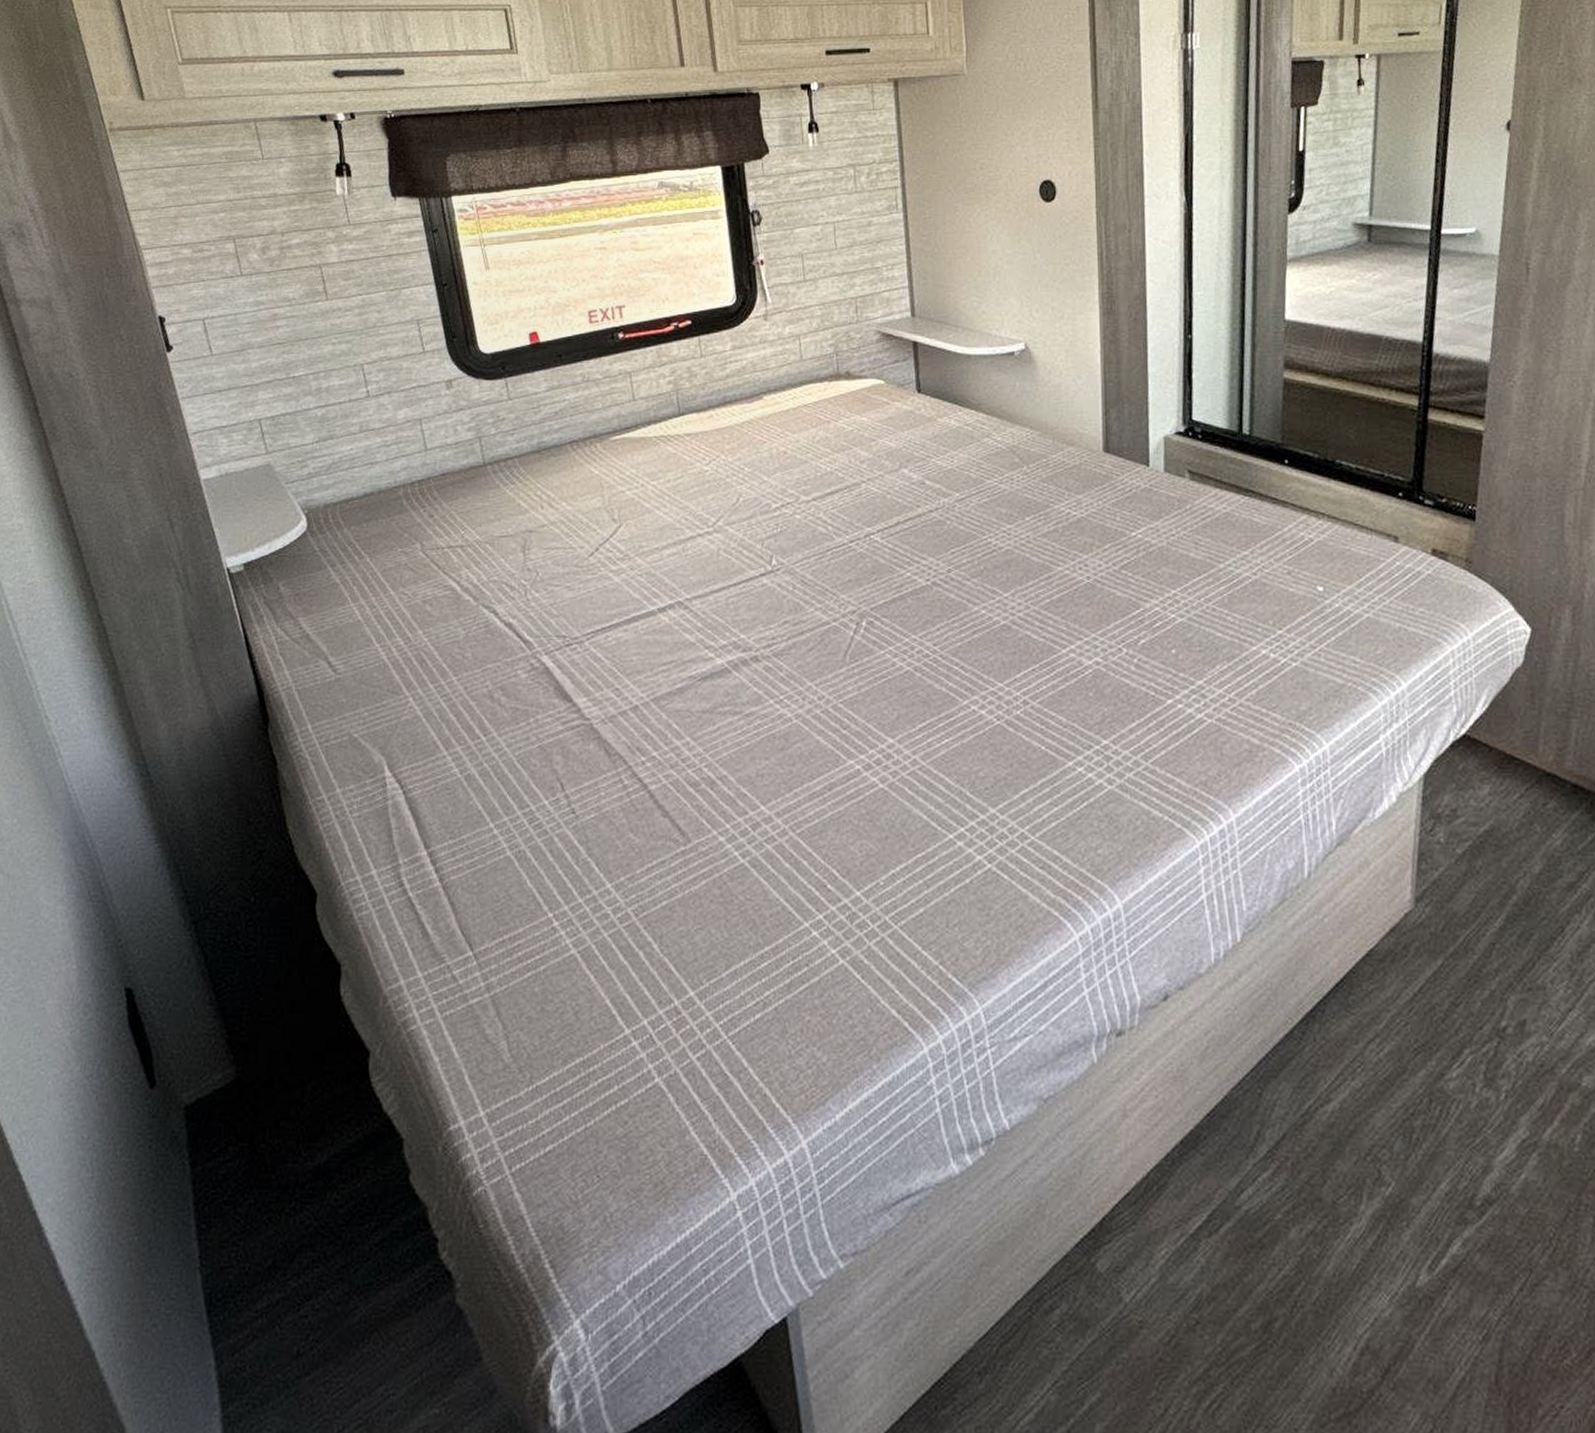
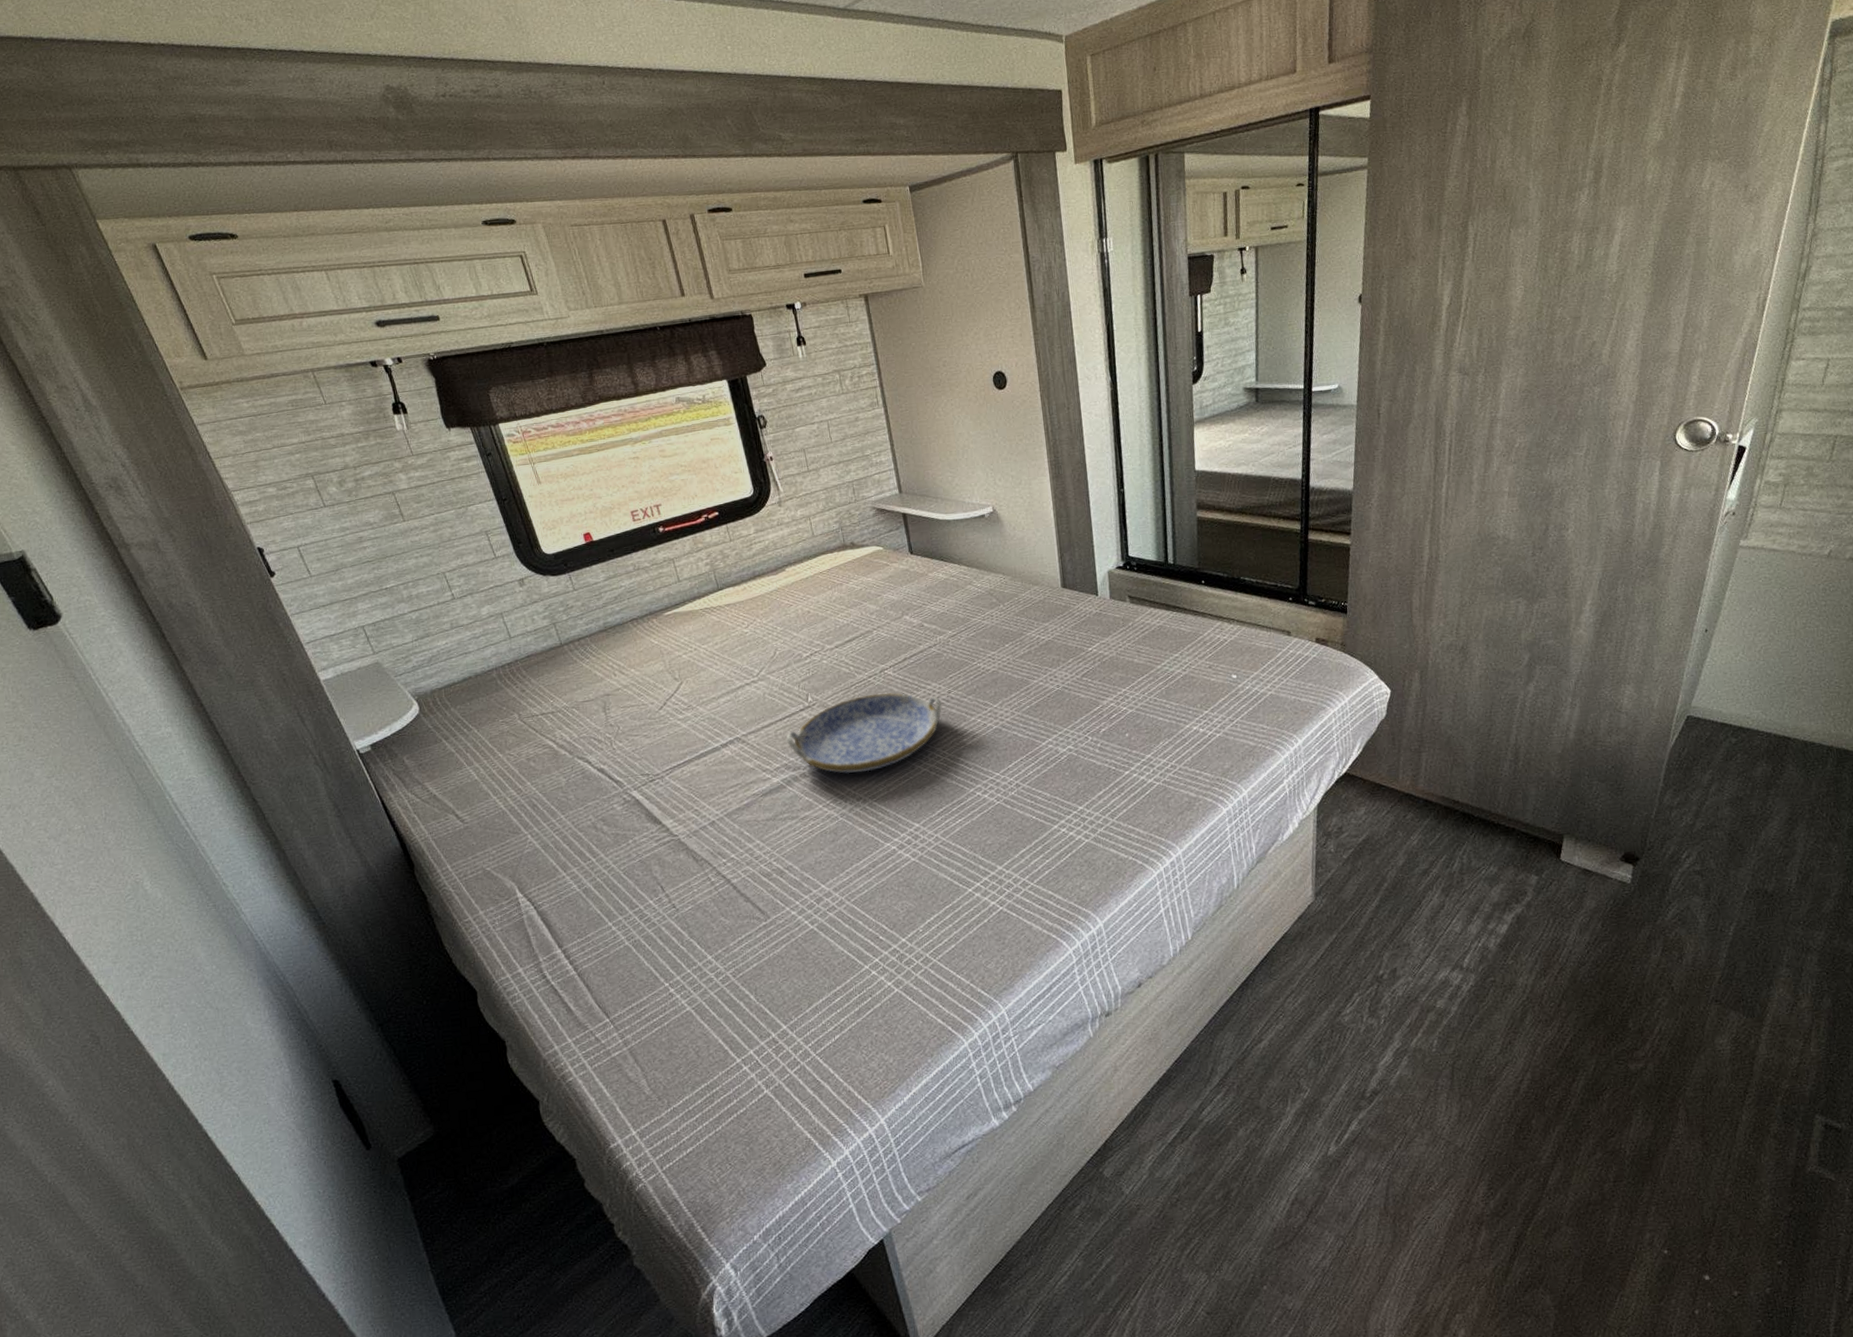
serving tray: none [740,563,939,664] -> present [786,692,943,774]

